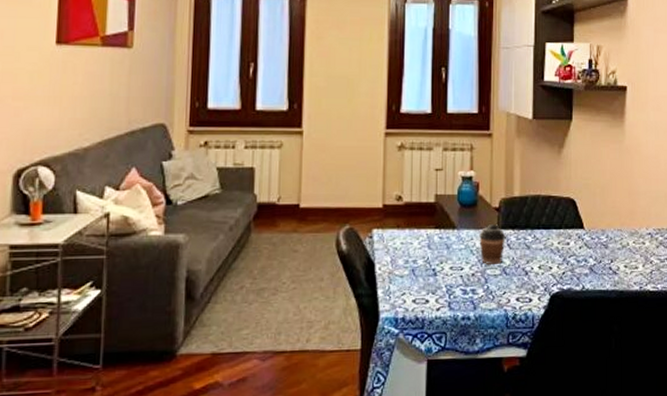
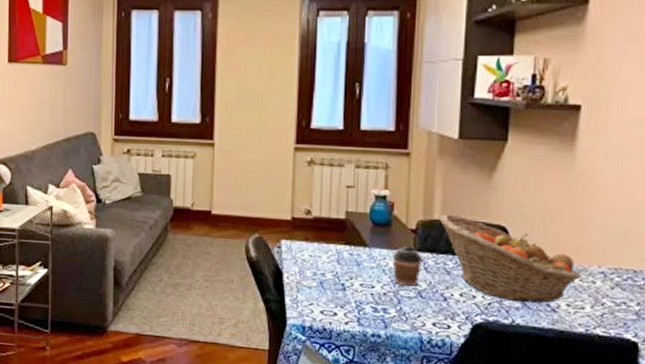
fruit basket: none [518,191,634,269] -> present [439,214,582,303]

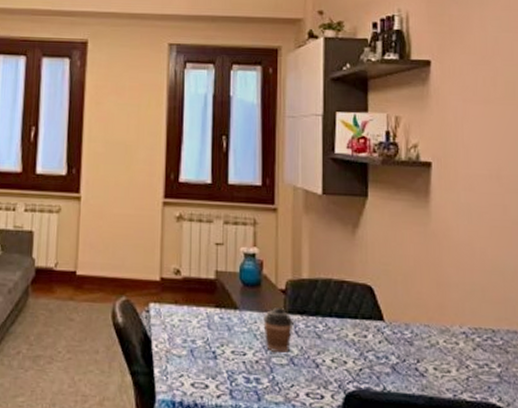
fruit basket: present [439,214,582,303] -> none [307,273,445,368]

